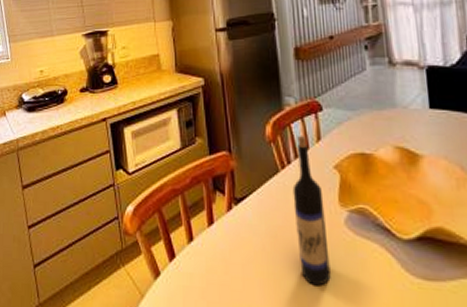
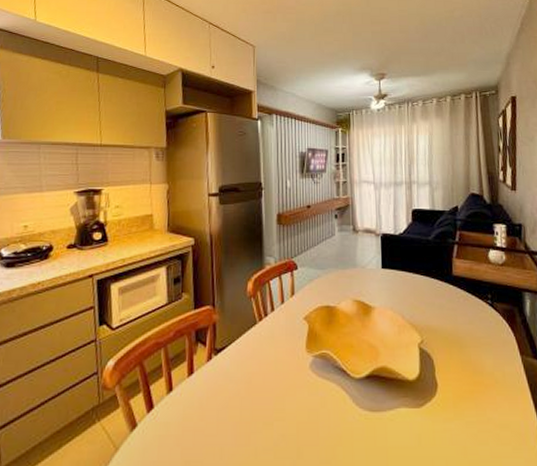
wine bottle: present [292,136,331,286] -> none [267,292,295,424]

